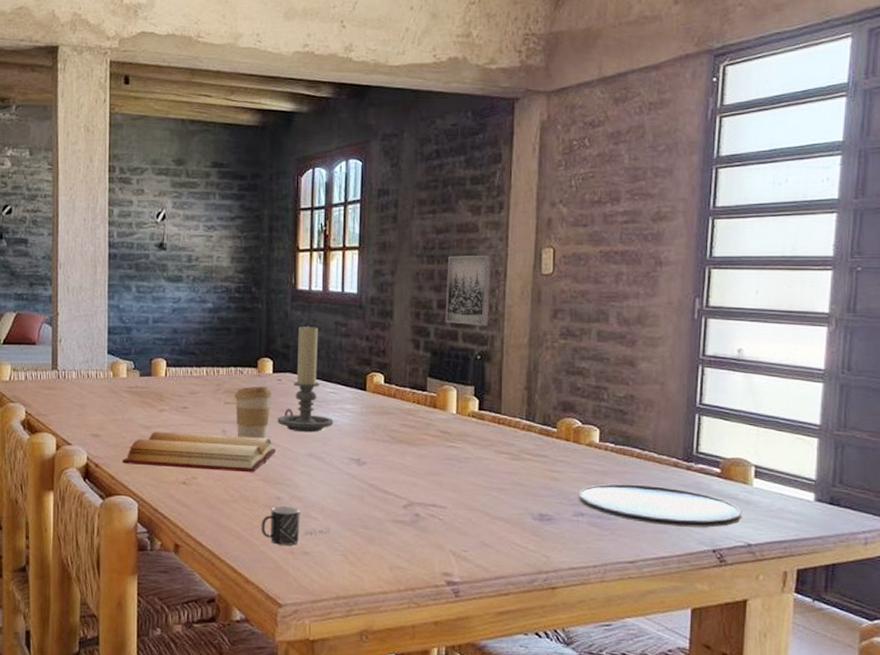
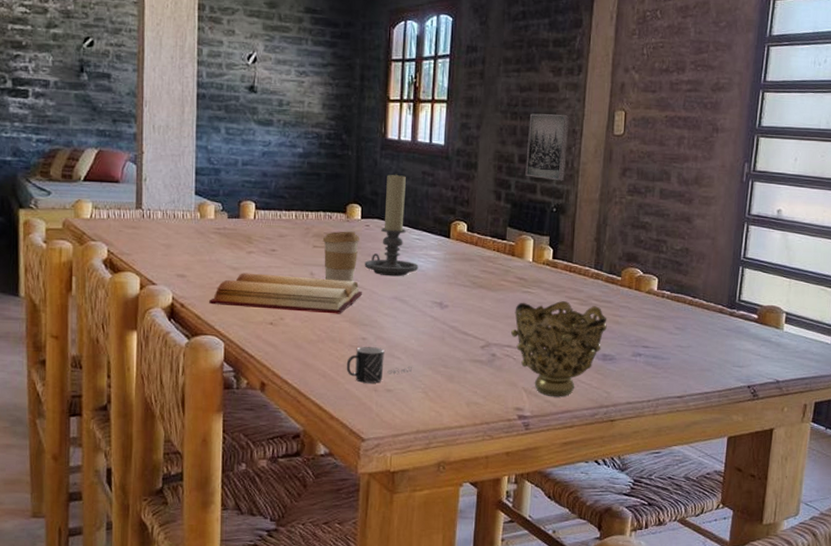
decorative bowl: none [434,456,543,562] -> present [510,301,607,397]
plate: present [578,483,743,528] -> none [637,327,774,367]

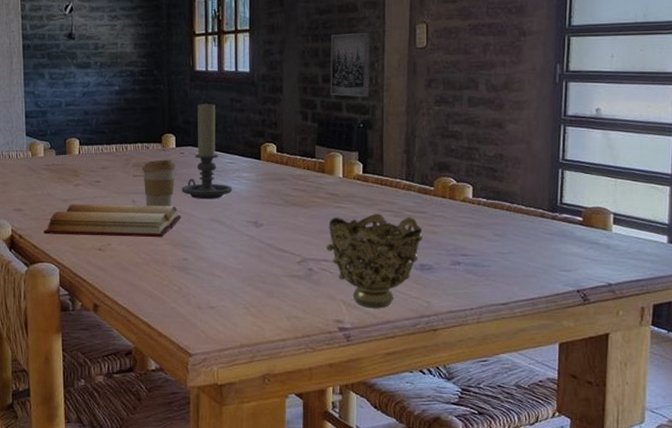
mug: present [346,346,413,383] -> none [170,266,233,301]

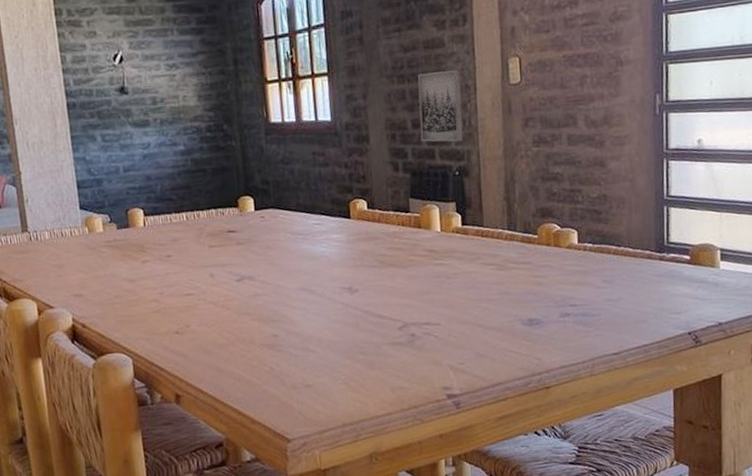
bible: present [44,204,181,238] -> none [110,277,267,321]
coffee cup: present [141,159,175,207] -> none [217,225,257,280]
candle holder: present [181,103,233,200] -> none [264,158,322,267]
decorative bowl: present [325,214,423,309] -> none [427,268,529,371]

